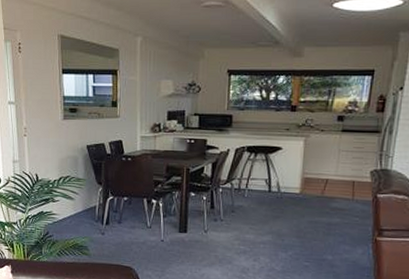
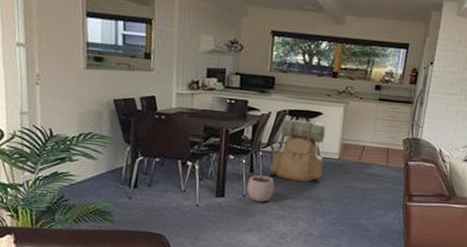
plant pot: none [208,205,235,238] -> present [247,169,275,203]
backpack: none [231,156,286,218] -> present [271,119,326,183]

